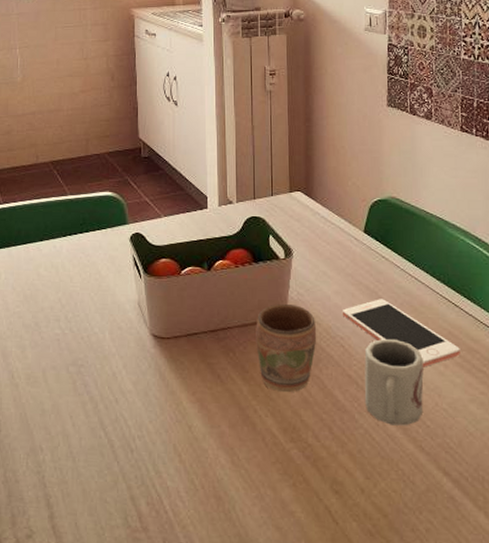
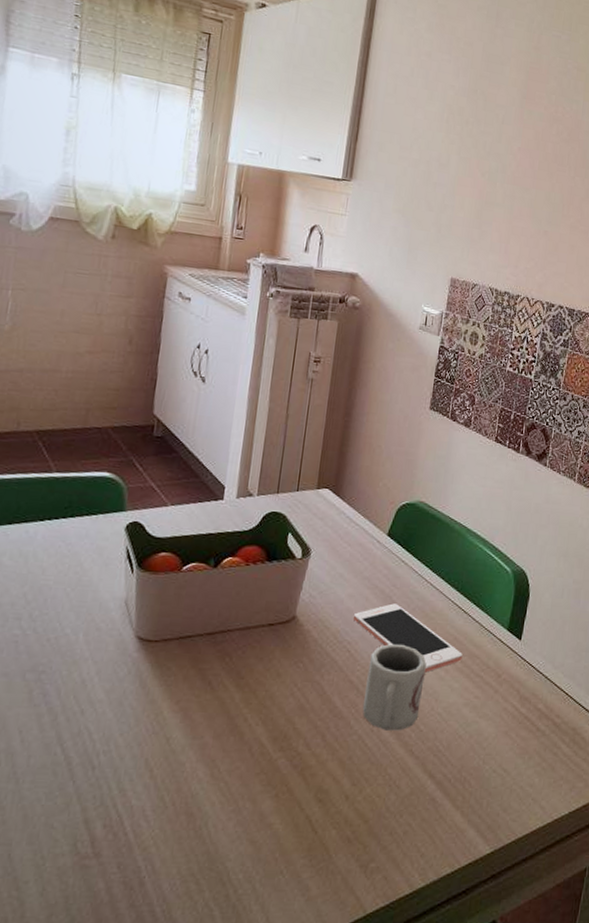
mug: present [256,304,317,392] -> none [256,606,325,699]

